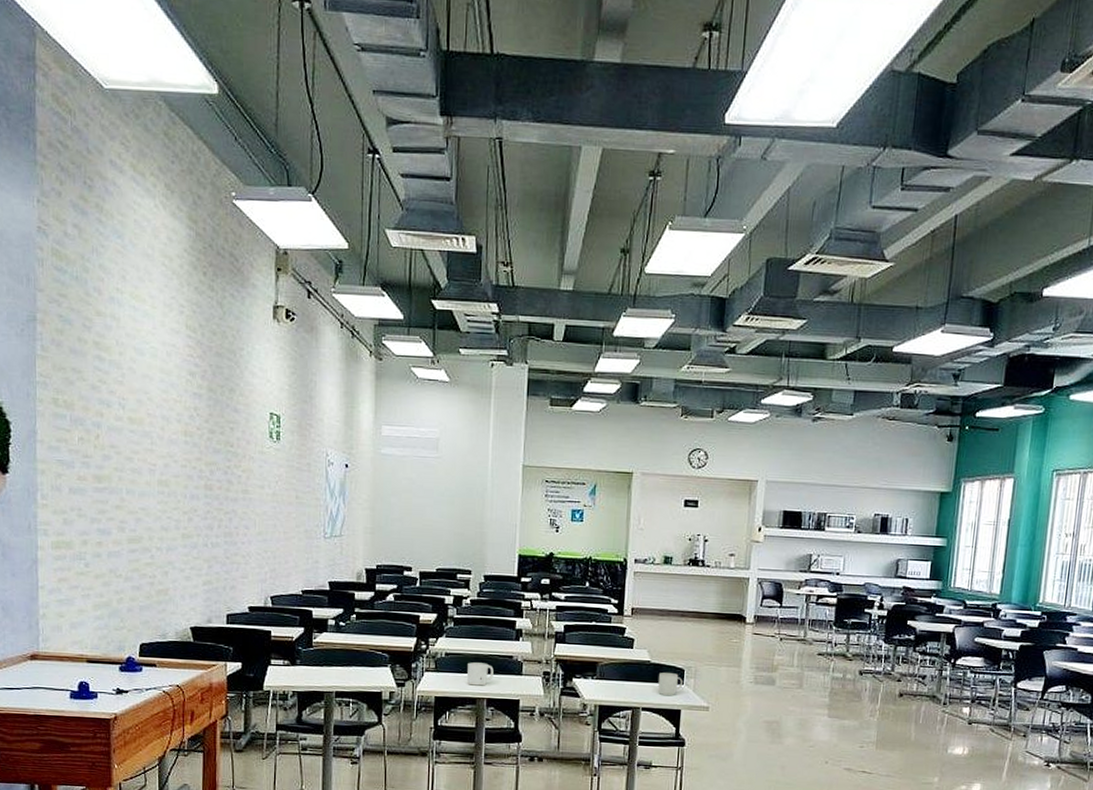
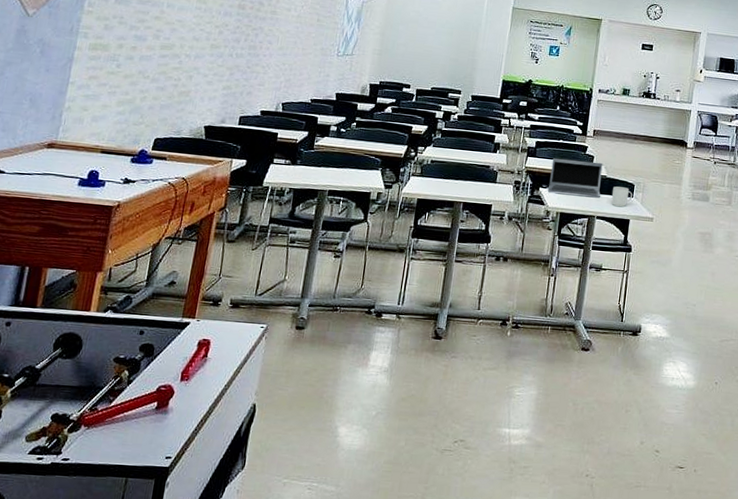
mug: present [467,662,494,686] -> none [447,169,472,191]
laptop: none [582,643,645,687] -> present [547,157,603,198]

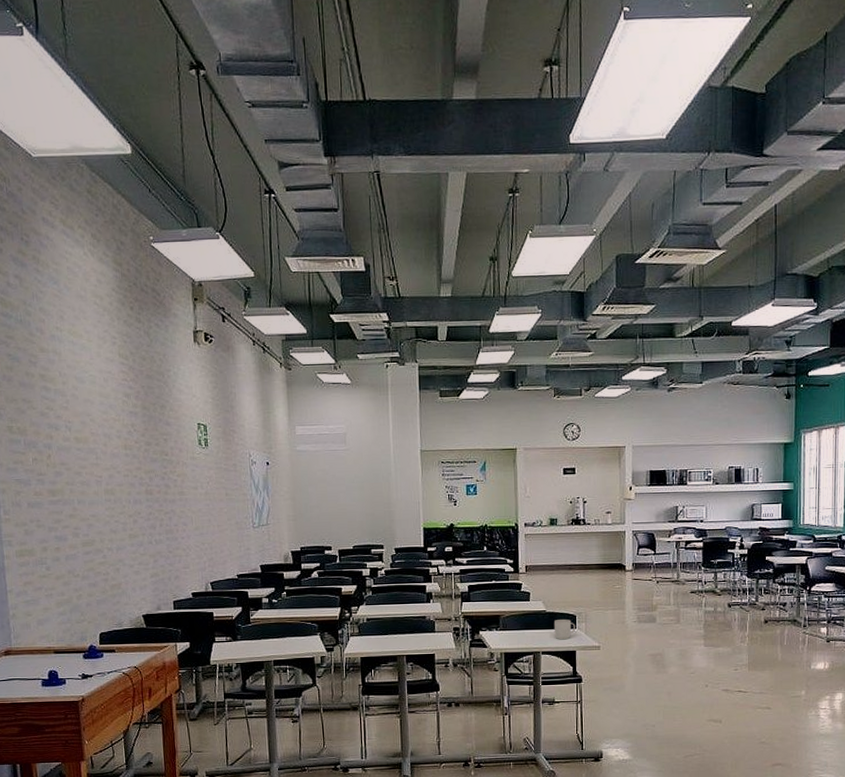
laptop: present [547,157,603,198] -> none [487,598,542,635]

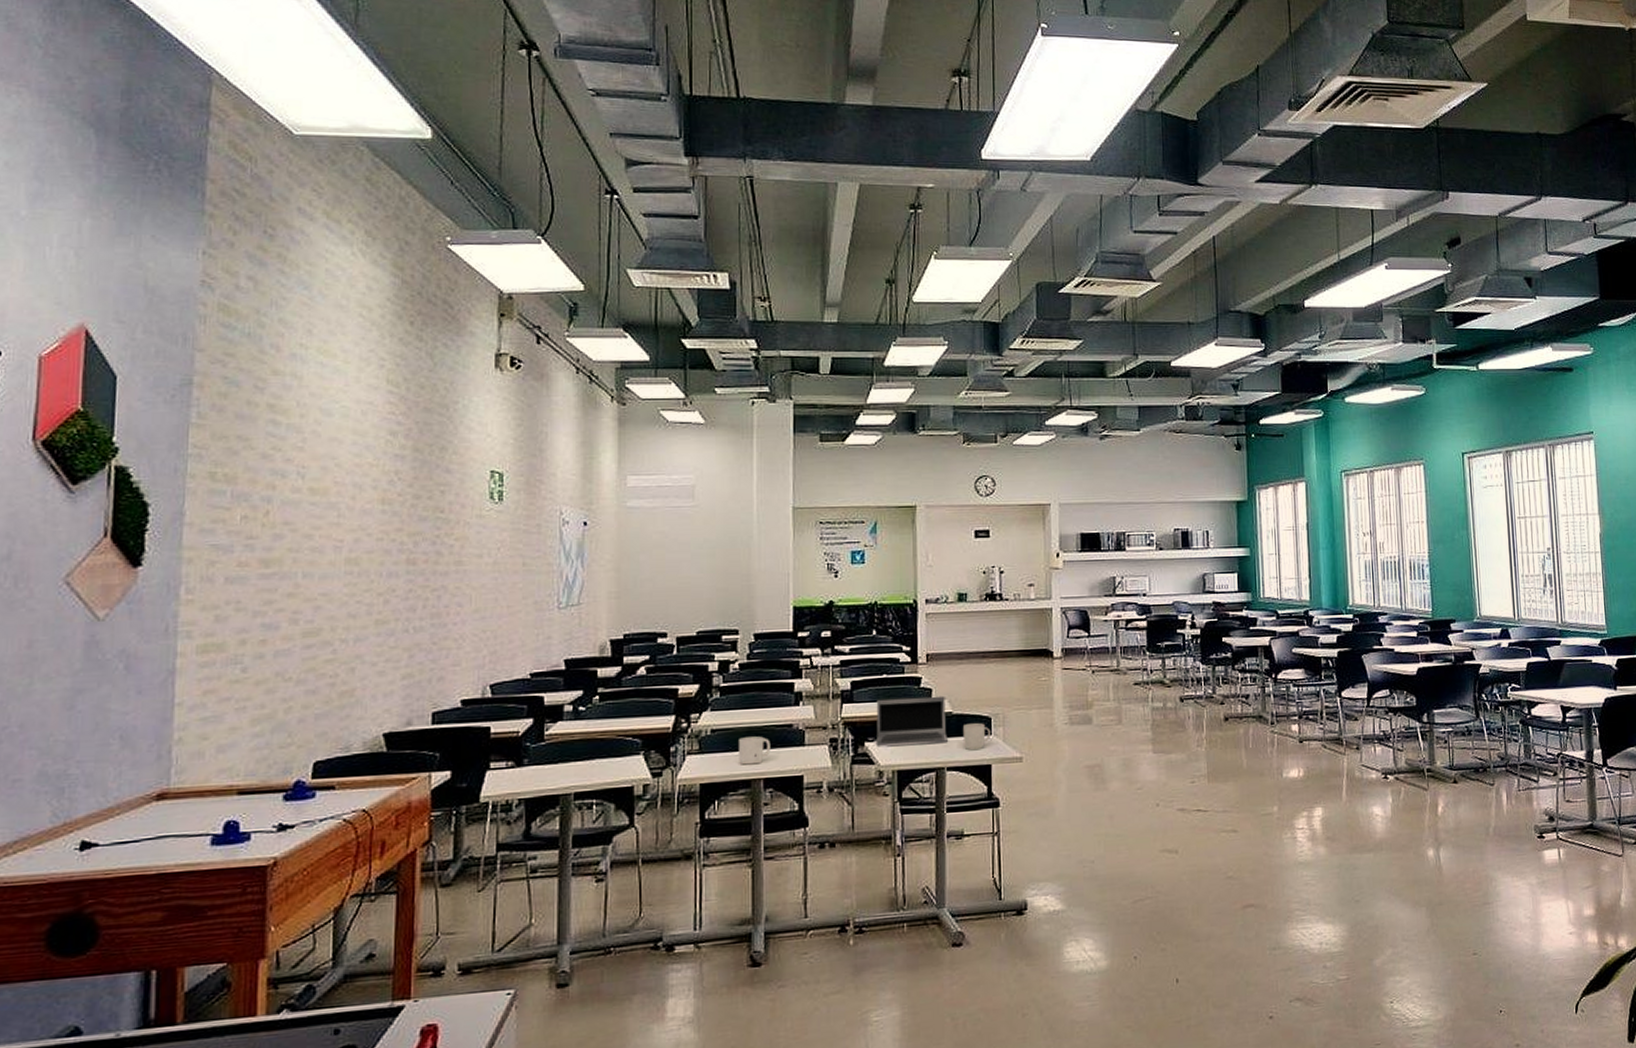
mug: none [387,624,410,645] -> present [739,736,770,765]
laptop: none [487,598,542,635] -> present [875,695,948,748]

